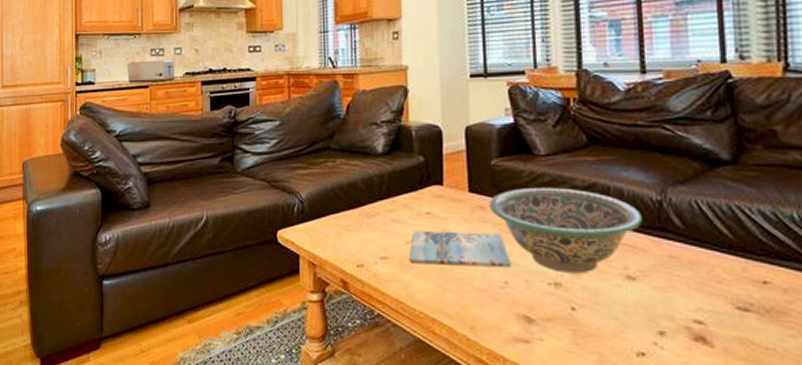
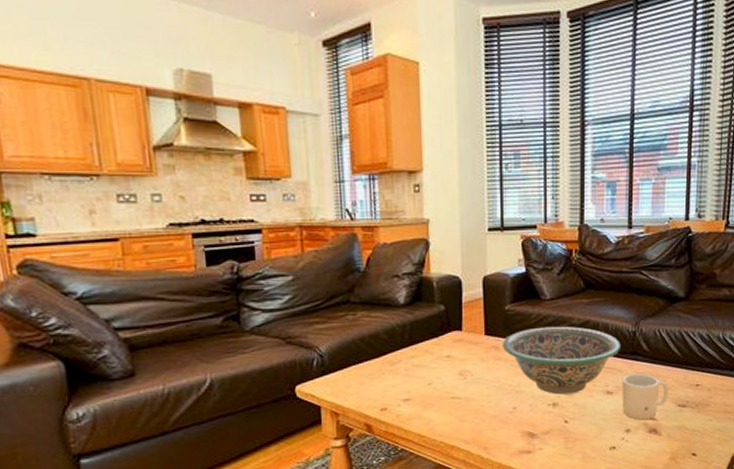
toaster: present [127,59,175,83] -> none [83,207,156,236]
magazine: present [410,231,511,267] -> none [431,369,519,401]
mug: none [648,255,720,323] -> present [622,373,669,420]

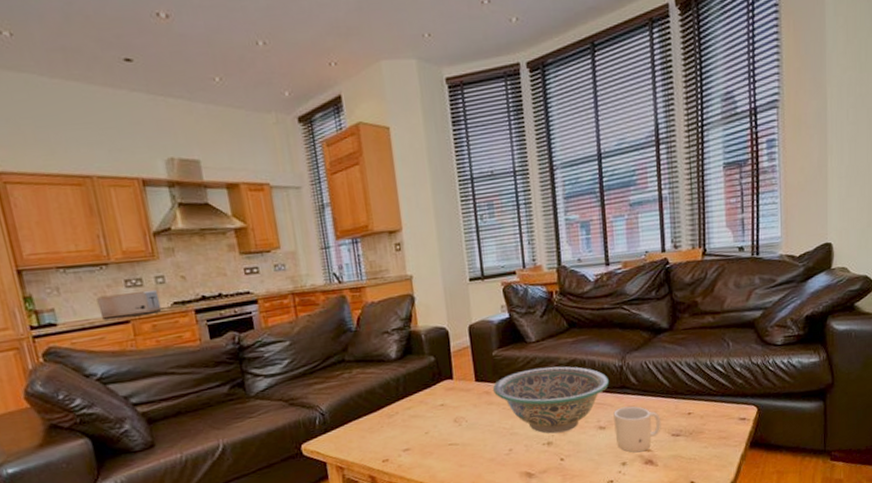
toaster: none [83,207,156,236] -> present [97,289,162,321]

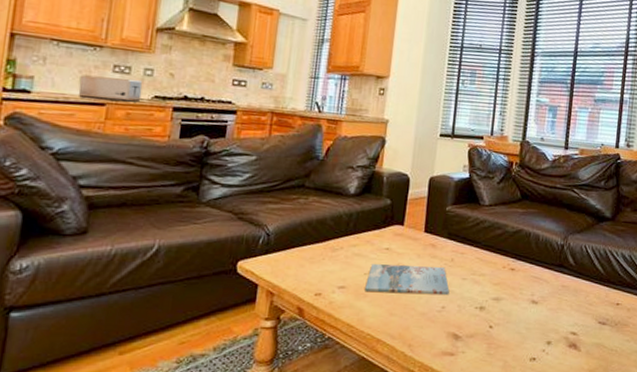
magazine: none [429,412,514,449] -> present [365,264,450,294]
decorative bowl: present [492,366,610,434] -> none [438,230,550,299]
mug: present [613,406,661,453] -> none [545,285,591,334]

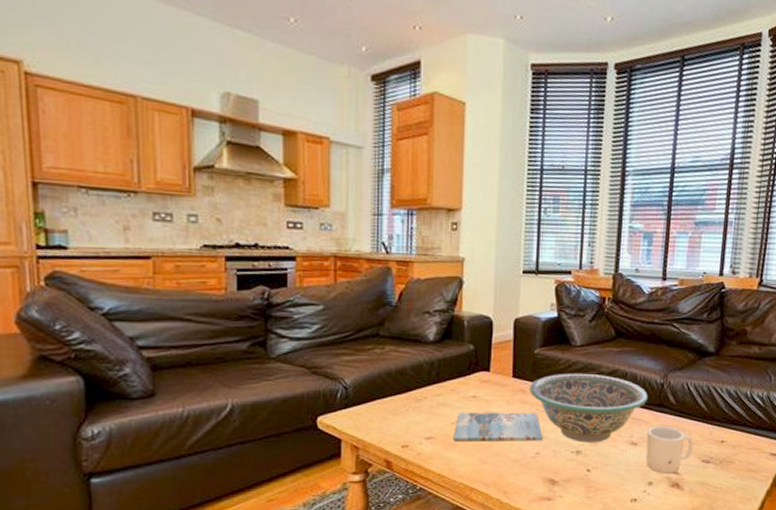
toaster: present [78,75,143,103] -> none [118,225,189,254]
decorative bowl: none [438,230,550,299] -> present [529,373,649,443]
mug: none [545,285,591,334] -> present [646,425,694,474]

